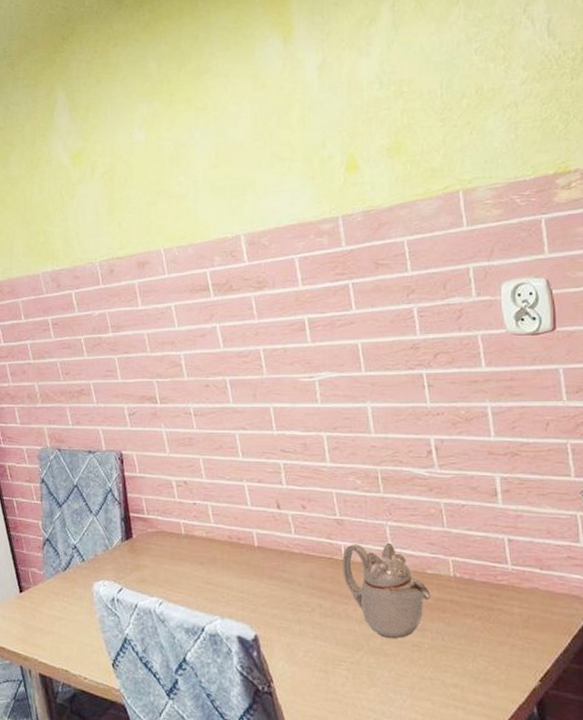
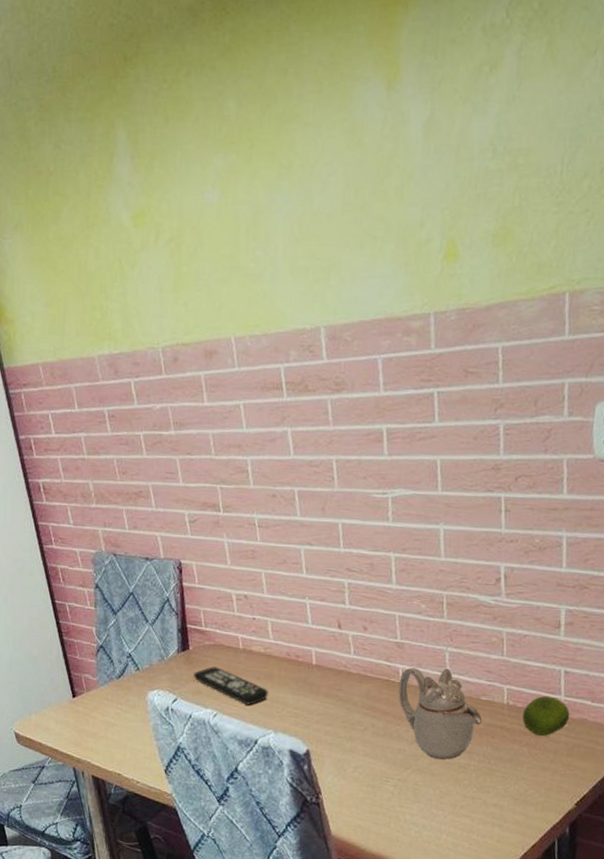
remote control: none [138,554,213,591] -> present [194,666,269,705]
fruit: none [472,565,520,609] -> present [522,695,570,737]

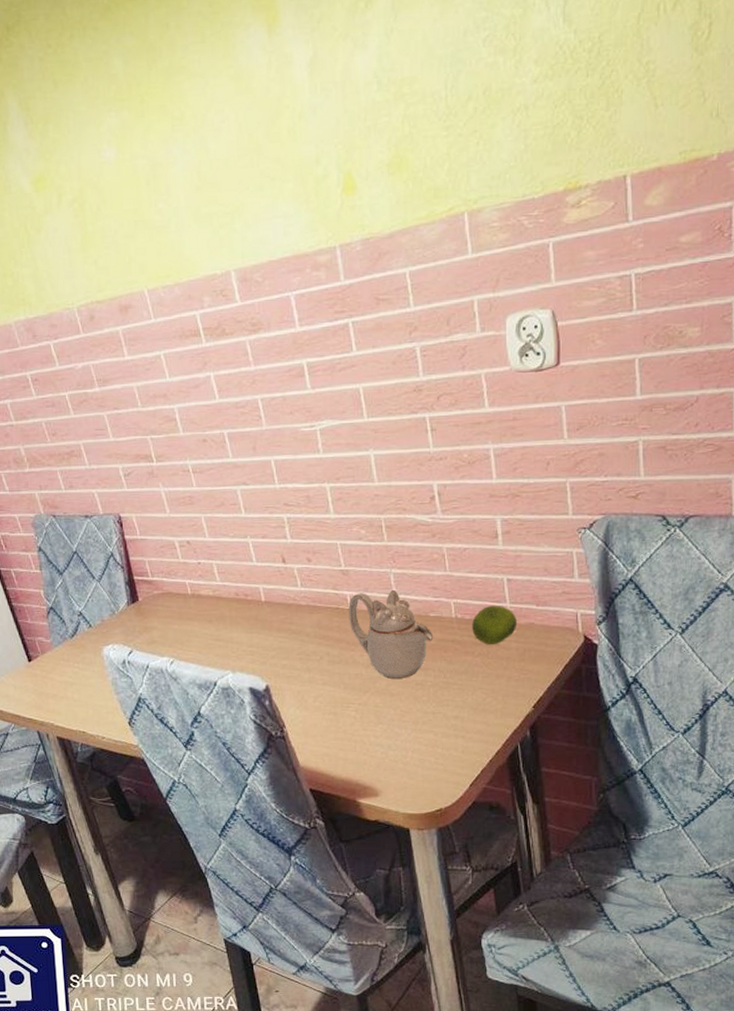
remote control: present [194,666,269,705] -> none [146,615,222,649]

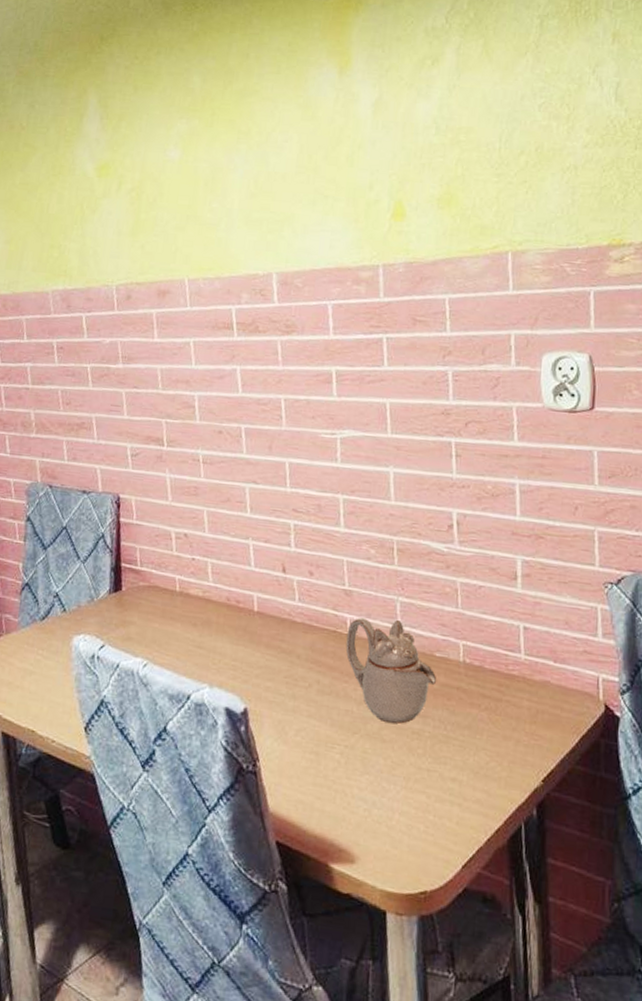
fruit: present [472,605,518,645] -> none [480,653,532,700]

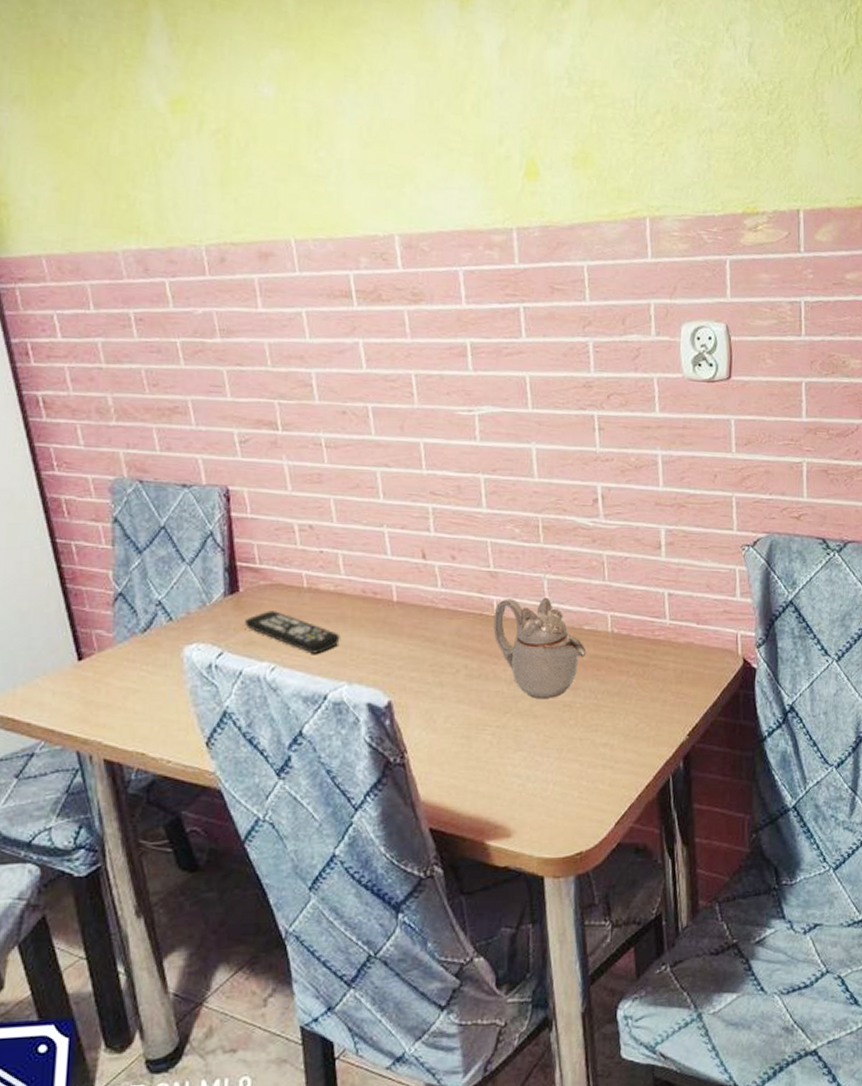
remote control: none [125,610,205,655] -> present [245,611,340,654]

